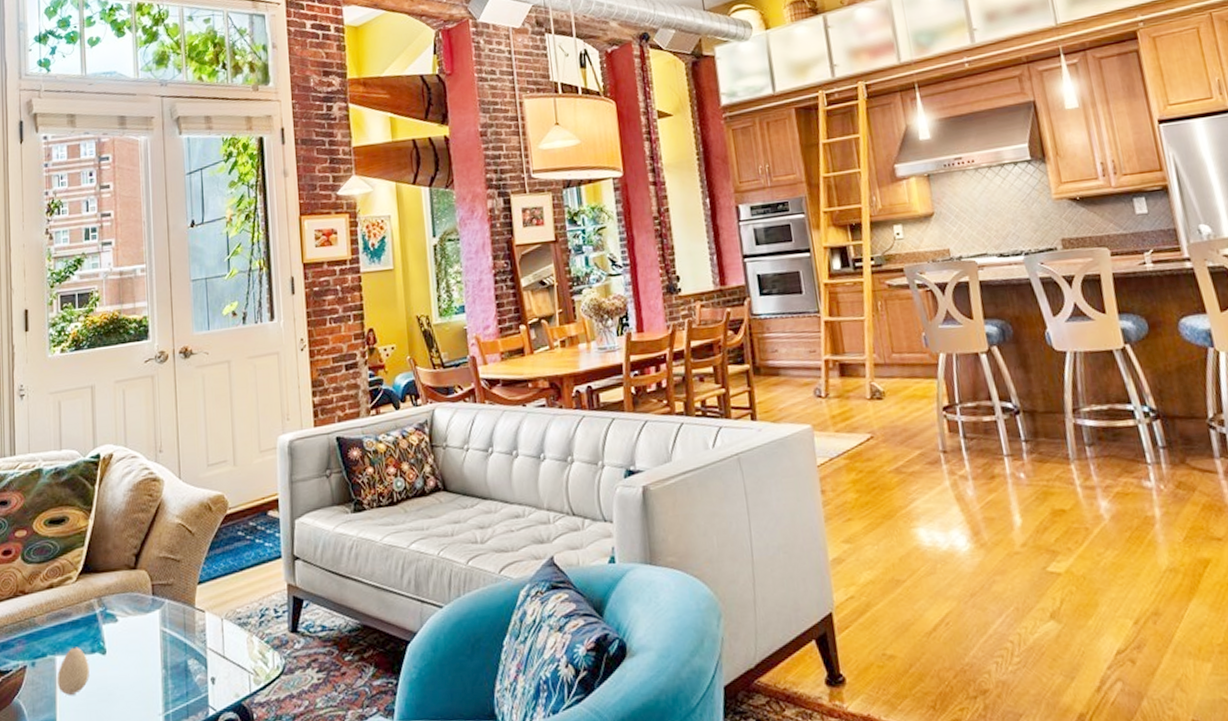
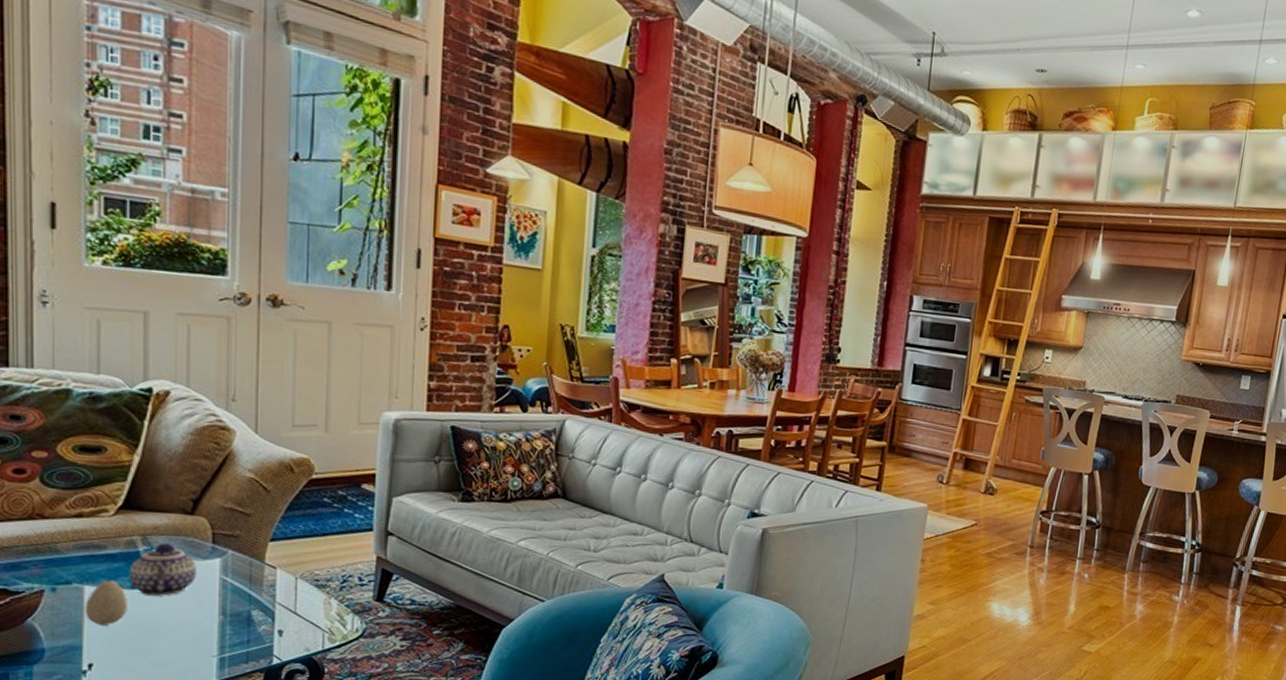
teapot: none [89,601,142,658] -> present [129,543,196,596]

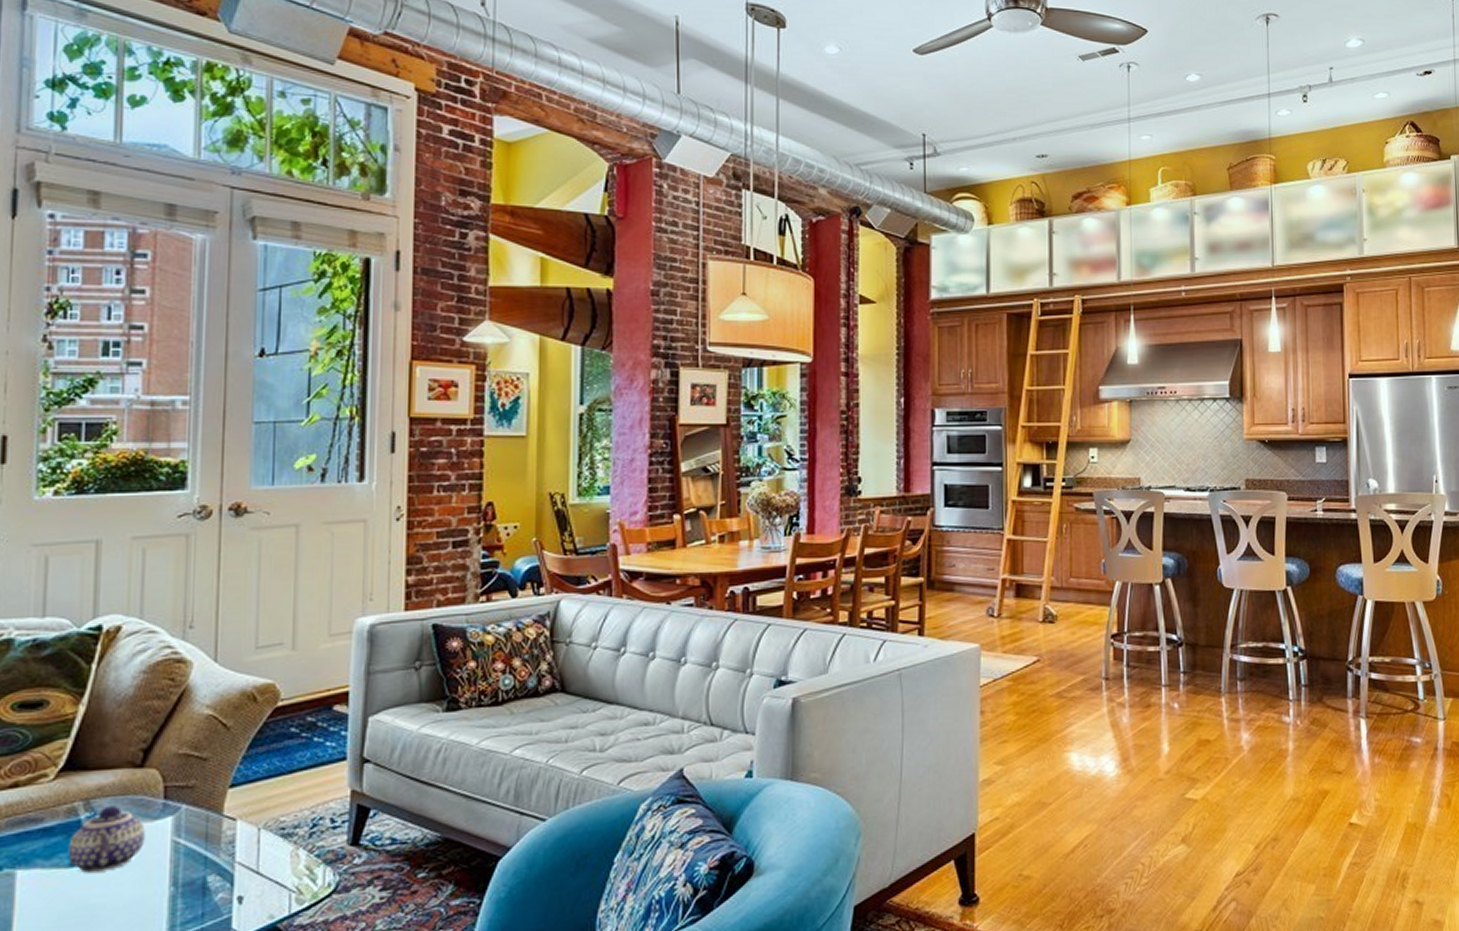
decorative egg: present [84,580,127,625] -> none [15,859,65,917]

